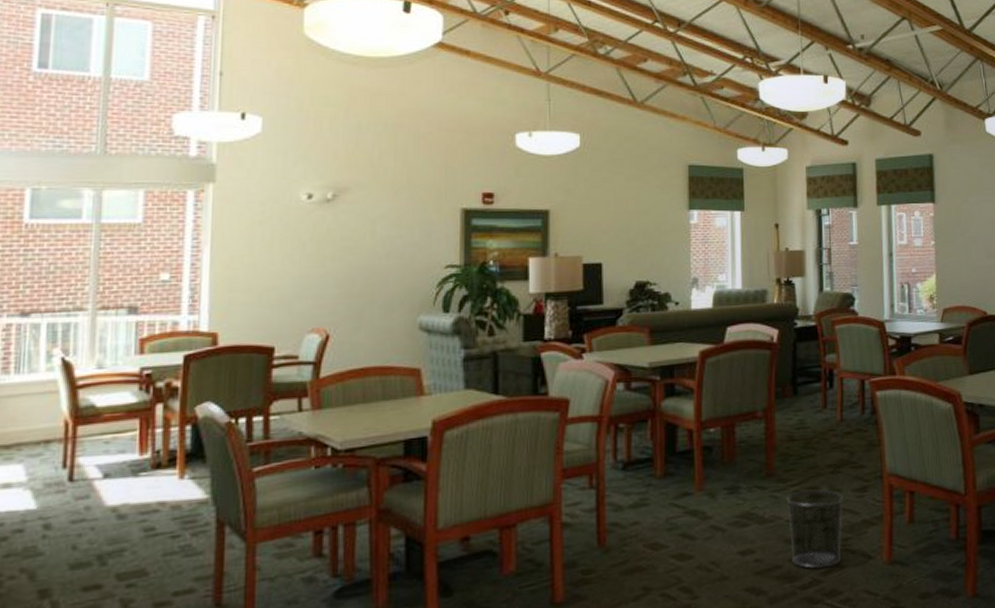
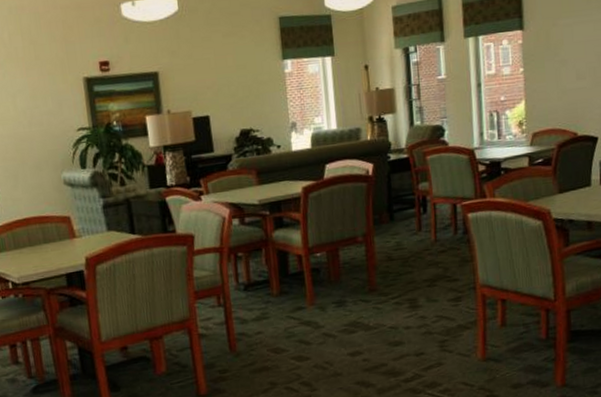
waste bin: present [786,489,843,569] -> none [387,300,440,366]

